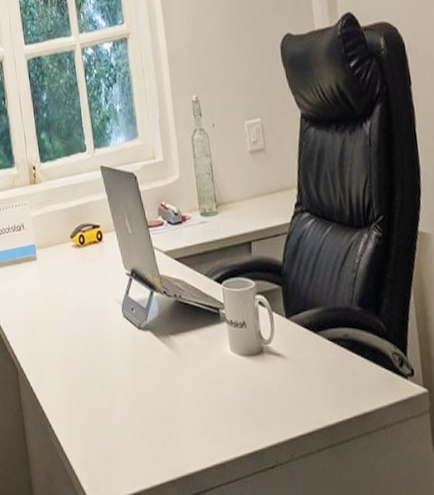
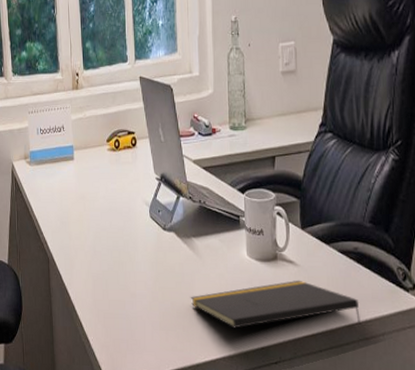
notepad: none [173,373,360,432] -> present [190,280,362,329]

